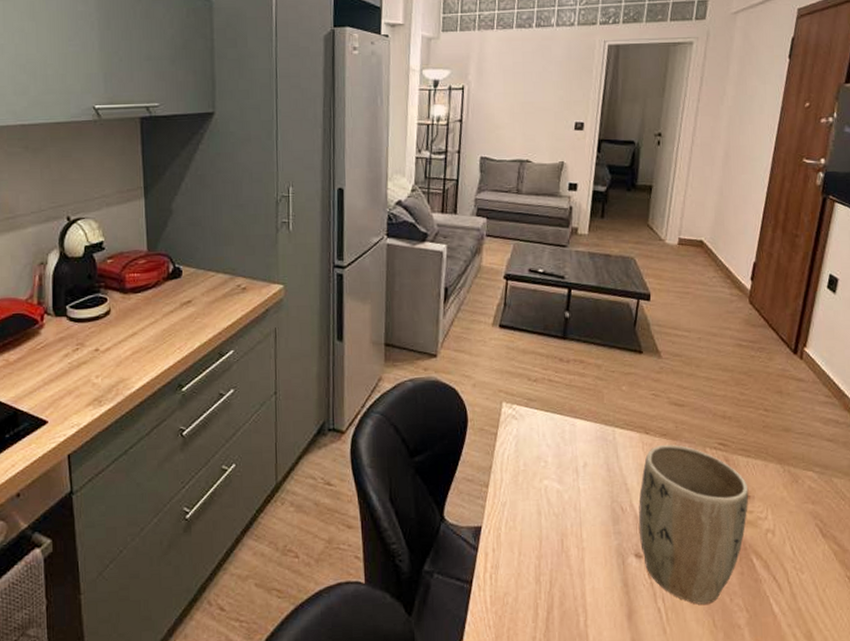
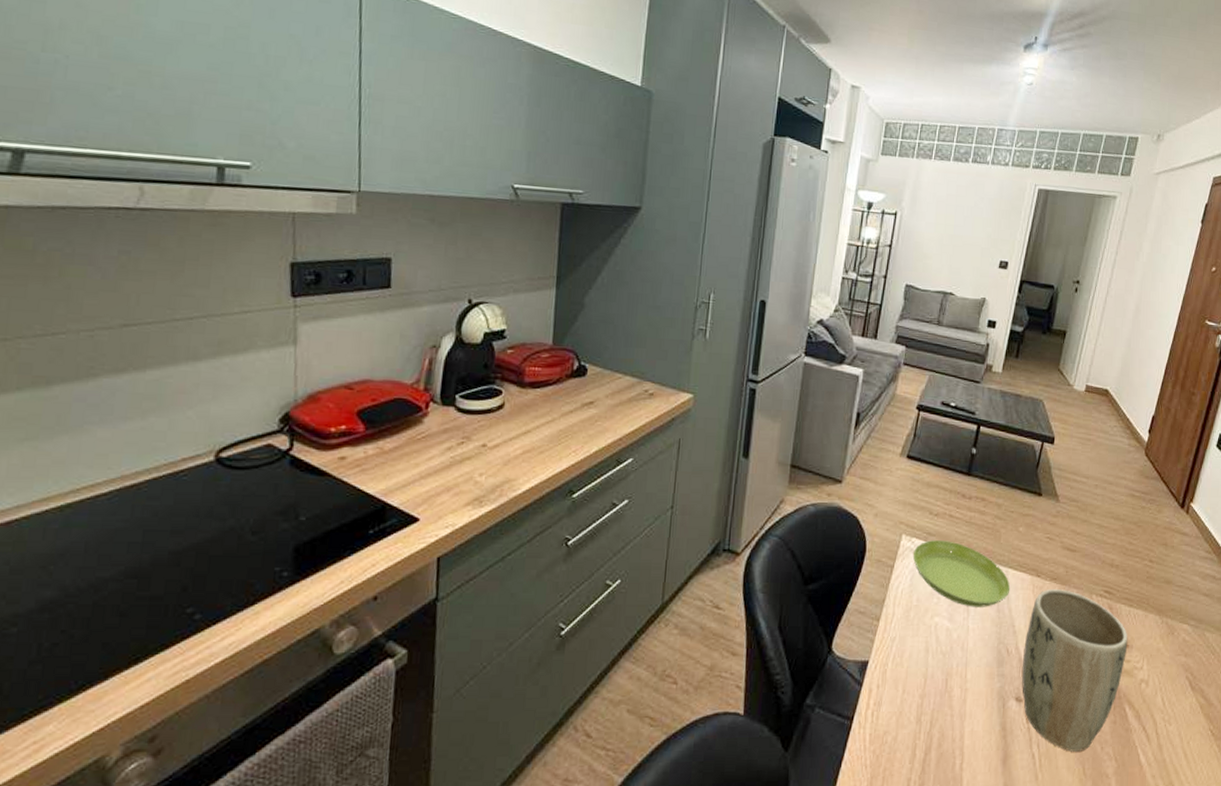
saucer: none [515,405,619,468] -> present [912,540,1011,607]

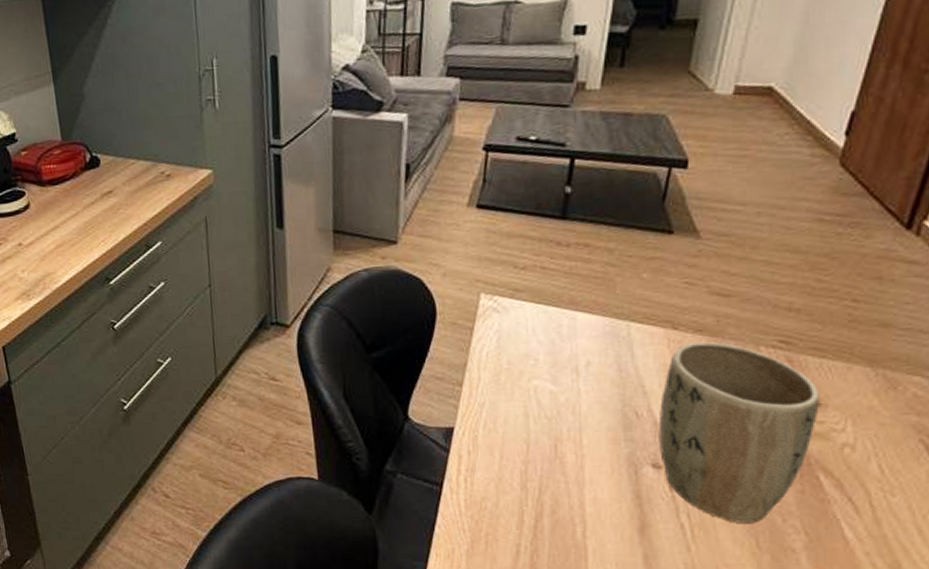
saucer: present [912,540,1011,607] -> none [496,296,635,368]

